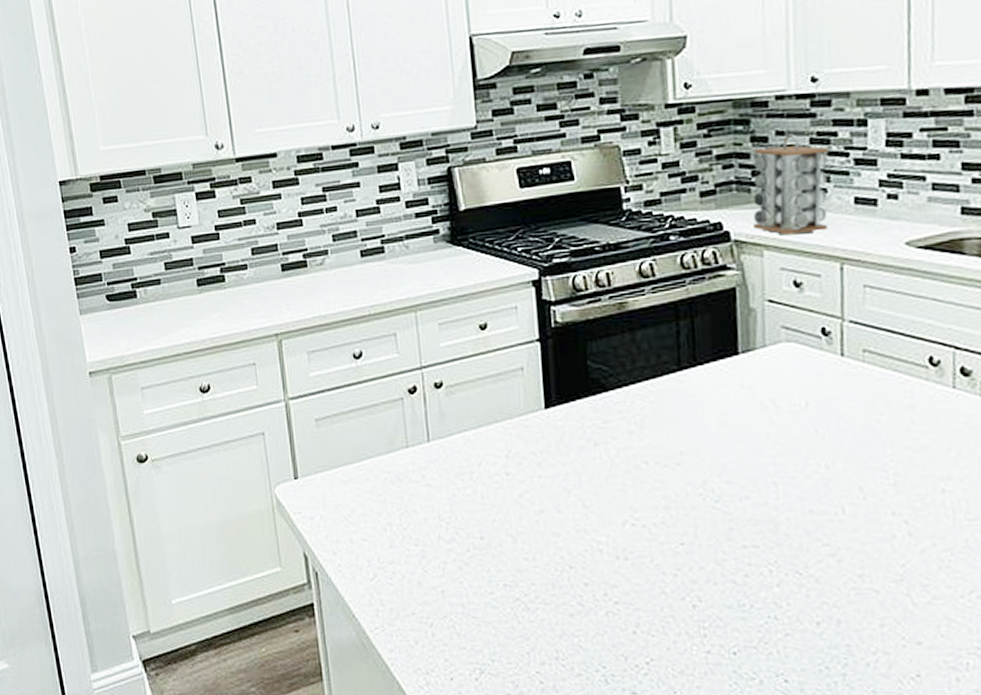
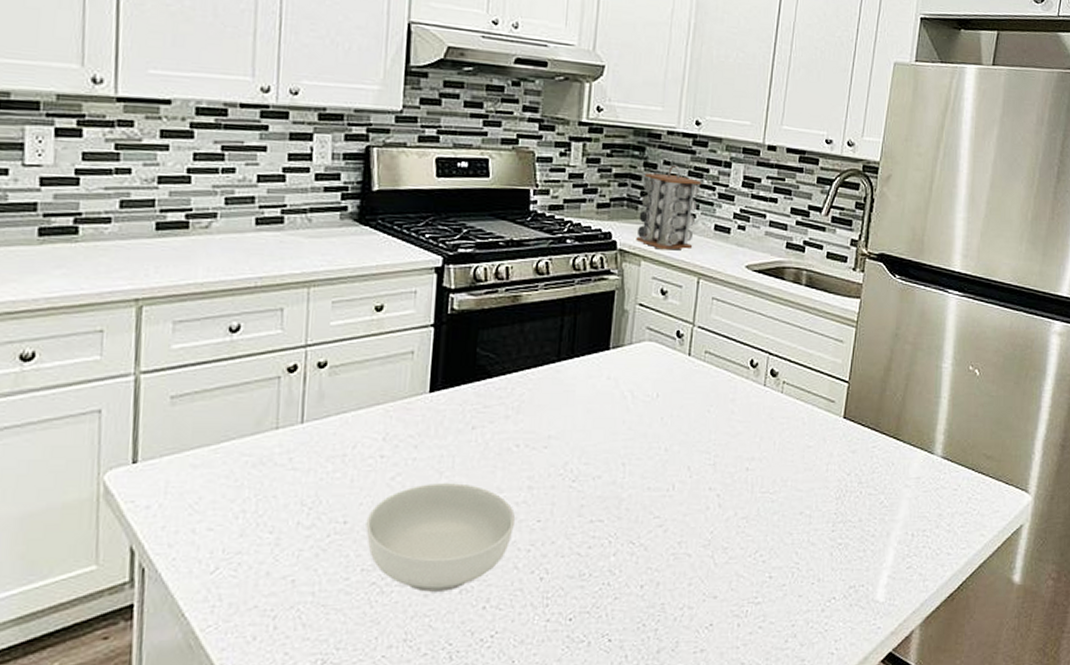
bowl: none [501,502,656,612] -> present [366,483,516,592]

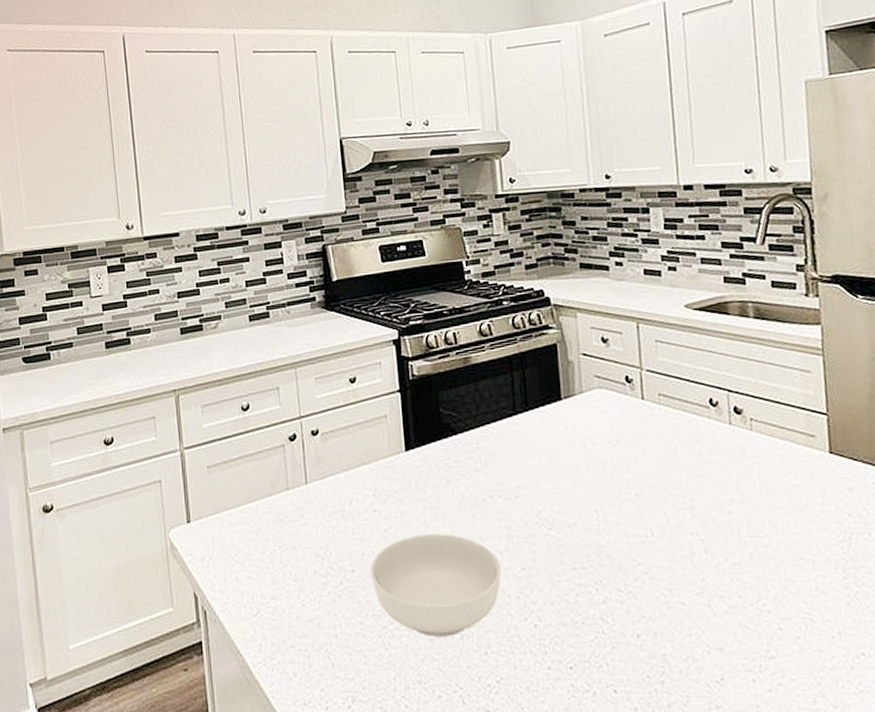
spice rack: present [636,165,702,251] -> none [564,219,626,300]

